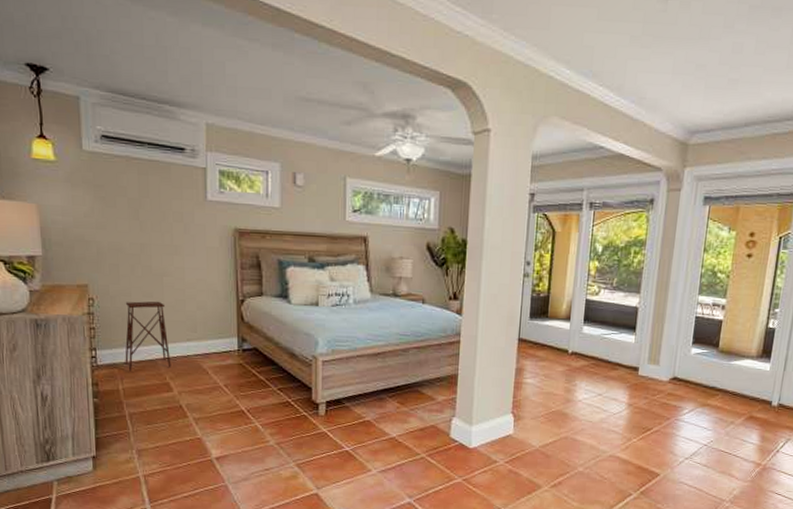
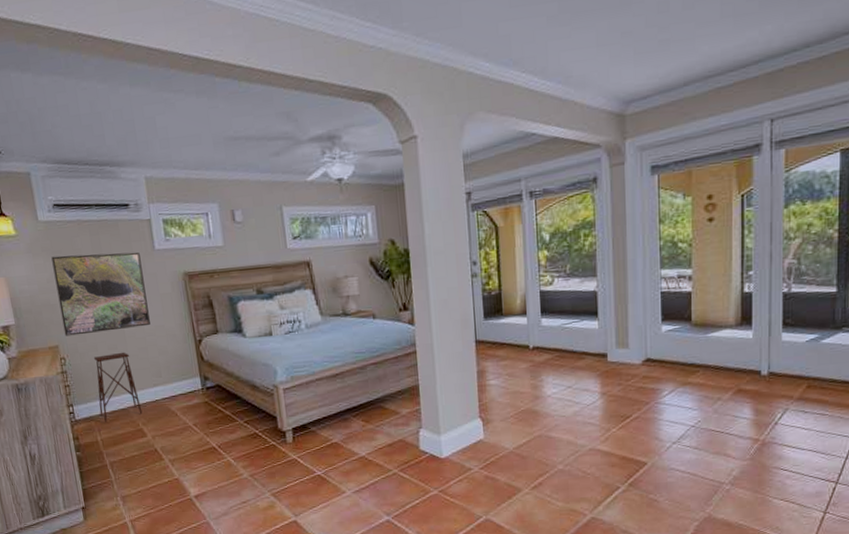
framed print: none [92,190,192,278] -> present [51,252,150,336]

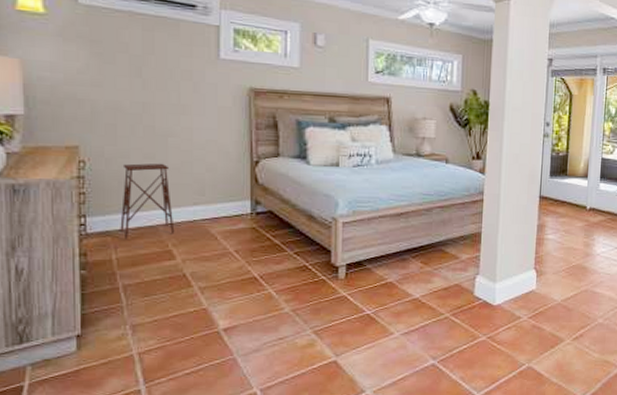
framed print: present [51,252,150,336] -> none [88,45,201,139]

